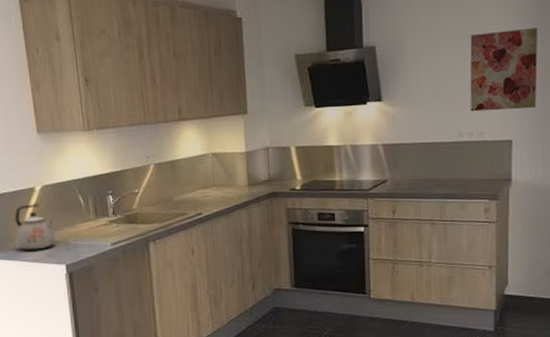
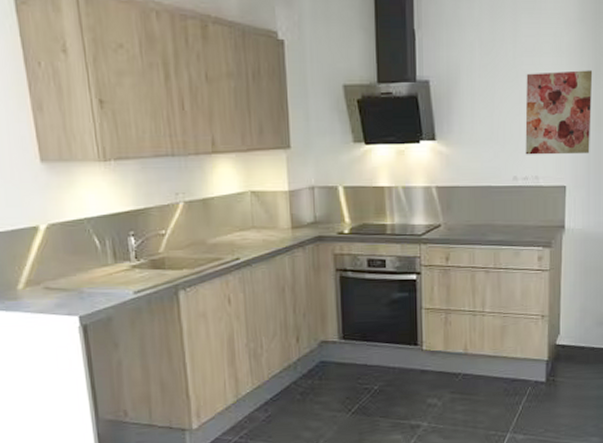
kettle: present [14,204,56,250] -> none [13,245,67,300]

